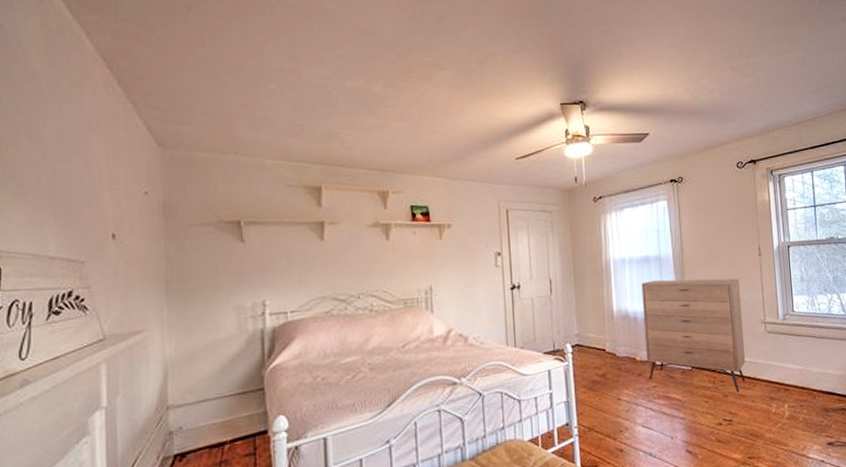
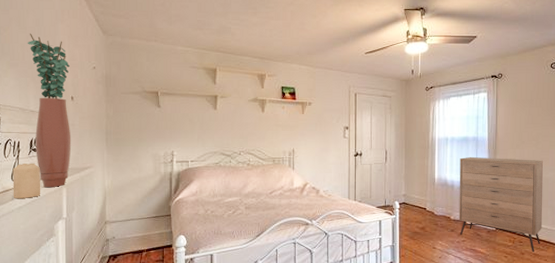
candle: none [21,331,65,385] -> present [12,163,40,198]
vase: none [43,149,114,366] -> present [27,33,72,188]

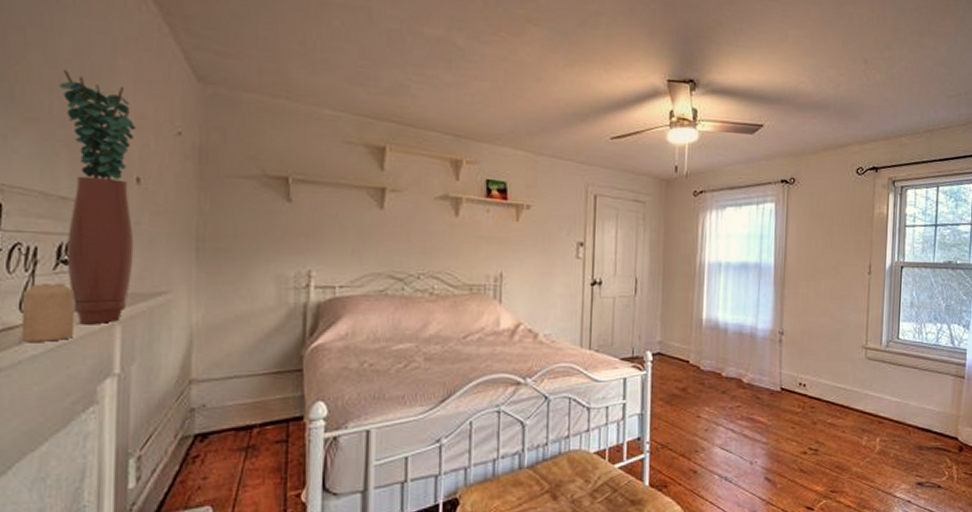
dresser: present [459,156,543,252] -> none [732,289,843,421]

